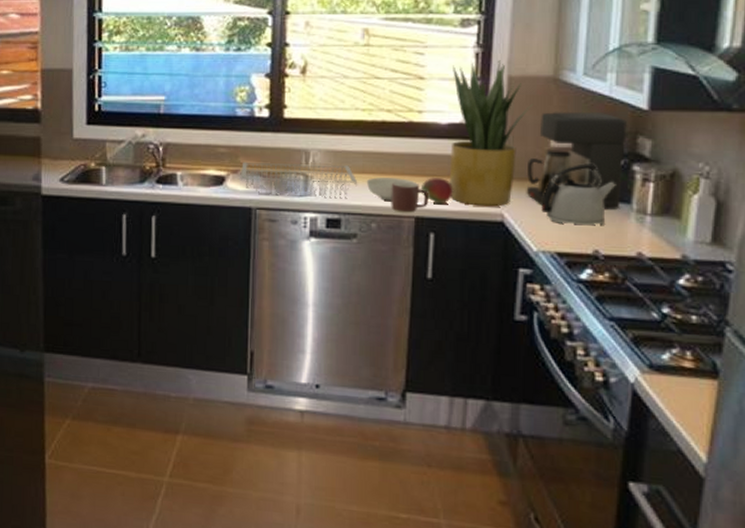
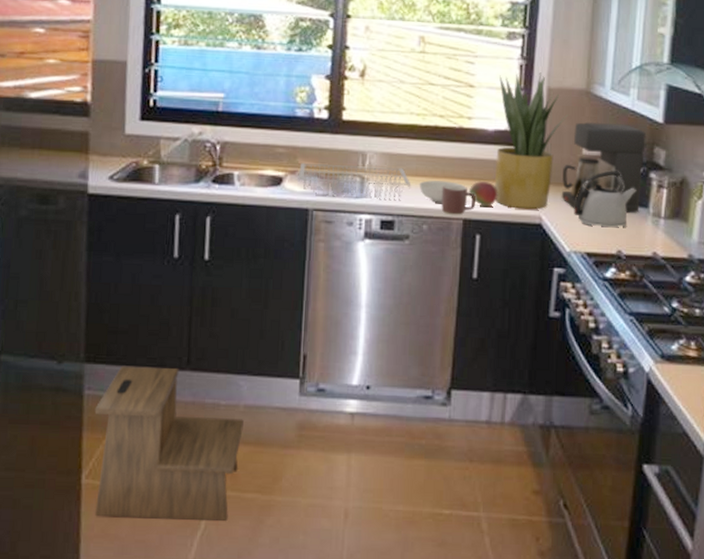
step stool: none [55,356,193,507] -> present [94,365,244,521]

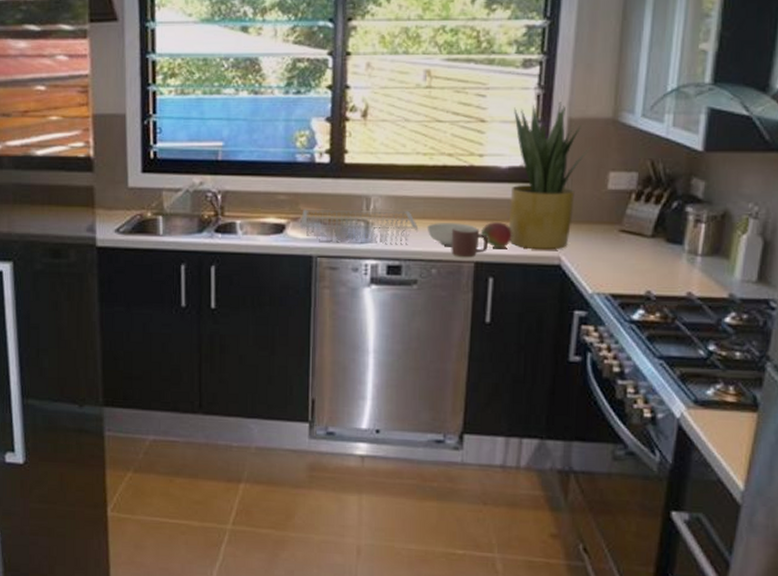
step stool: present [94,365,244,521] -> none [115,409,255,553]
coffee maker: present [561,121,646,212] -> none [583,153,682,249]
kettle: present [574,170,636,227] -> none [597,206,670,266]

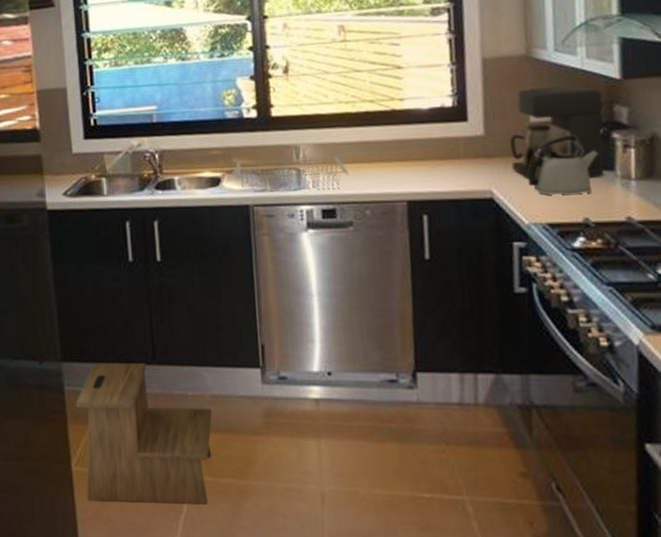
step stool: none [115,409,255,553] -> present [75,362,212,504]
bowl: present [427,223,476,246] -> none [356,164,405,187]
mug: present [451,226,488,259] -> none [380,167,419,199]
fruit: present [480,221,513,249] -> none [409,160,442,187]
planter: present [508,102,593,250] -> none [428,44,510,185]
coffee maker: none [583,153,682,249] -> present [510,85,605,178]
kettle: none [597,206,670,266] -> present [528,135,598,195]

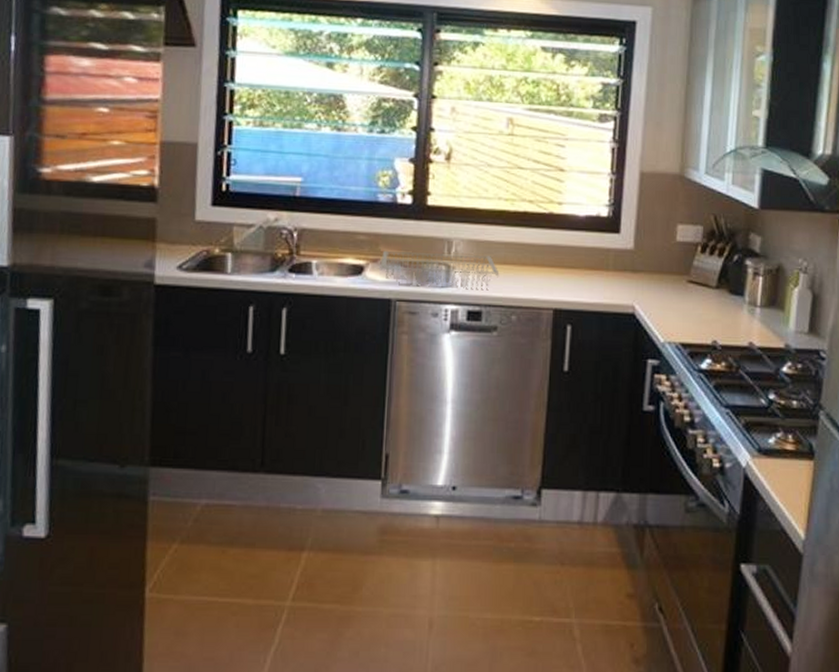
step stool: present [75,362,212,504] -> none [160,469,321,634]
coffee maker: present [510,85,605,178] -> none [655,207,741,300]
kettle: present [528,135,598,195] -> none [668,258,732,316]

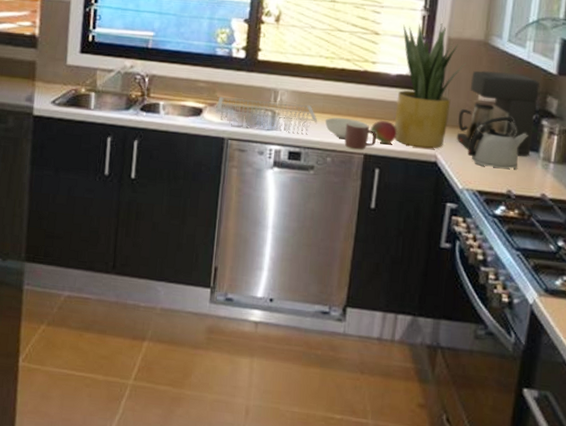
bowl: none [507,269,555,292] -> present [325,117,367,139]
mug: none [530,272,566,306] -> present [344,121,376,151]
fruit: none [559,268,590,297] -> present [370,120,398,144]
planter: none [586,156,662,299] -> present [394,23,467,149]
coffee maker: none [655,207,741,300] -> present [456,70,540,156]
kettle: none [668,258,732,316] -> present [468,116,528,169]

